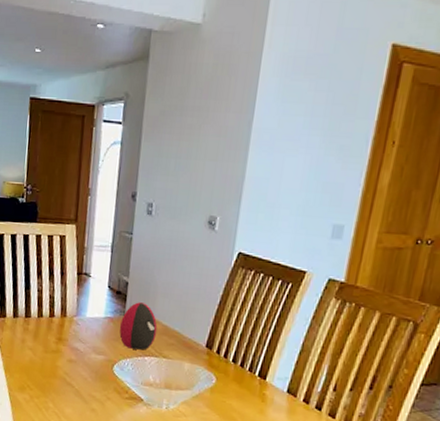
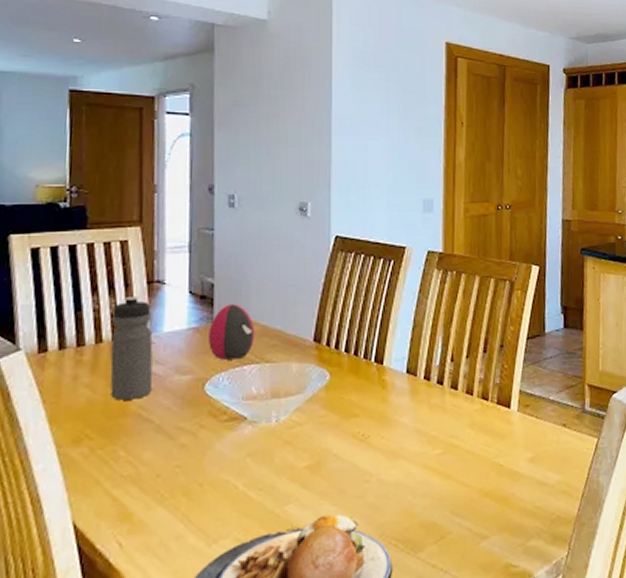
water bottle: none [46,282,79,367] -> present [110,295,153,400]

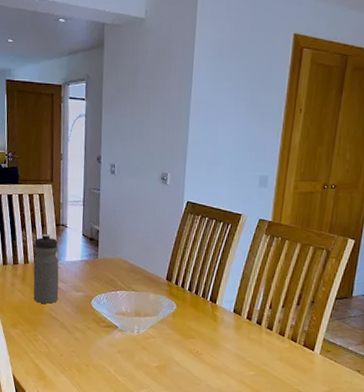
decorative egg: present [209,304,255,360] -> none [95,246,126,286]

